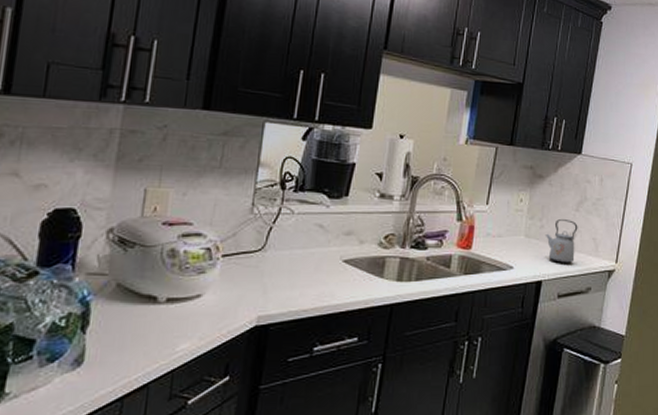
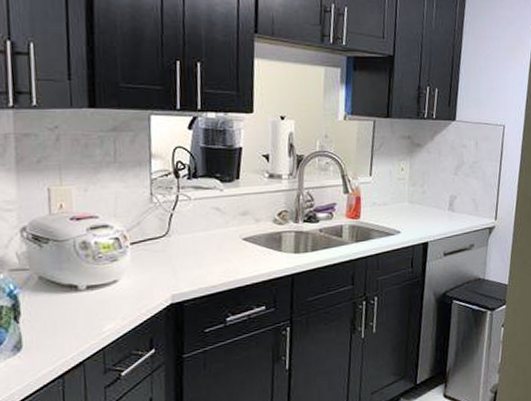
kettle: present [545,218,578,264] -> none [427,183,458,225]

